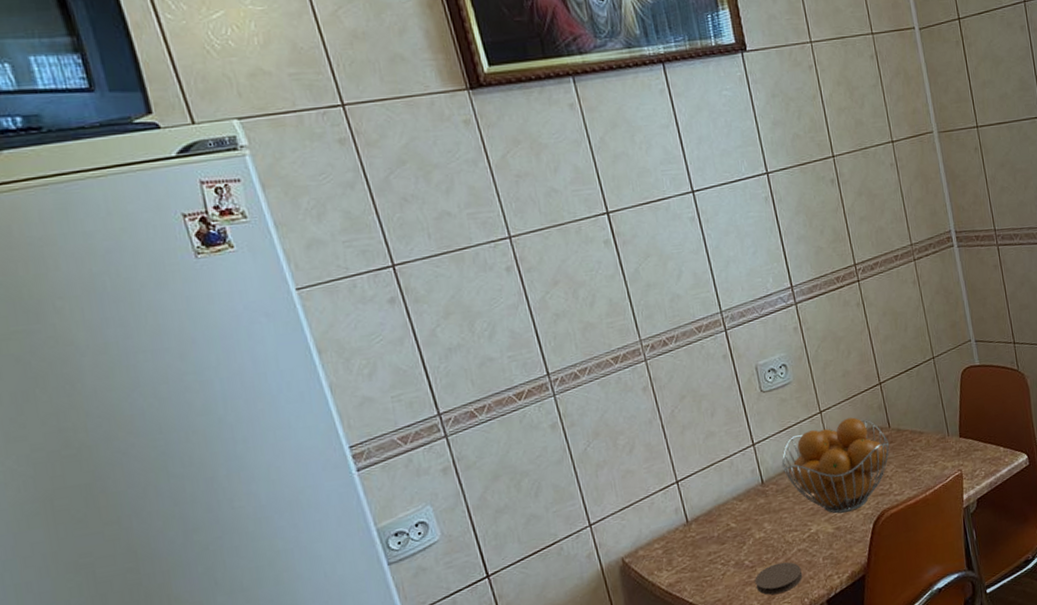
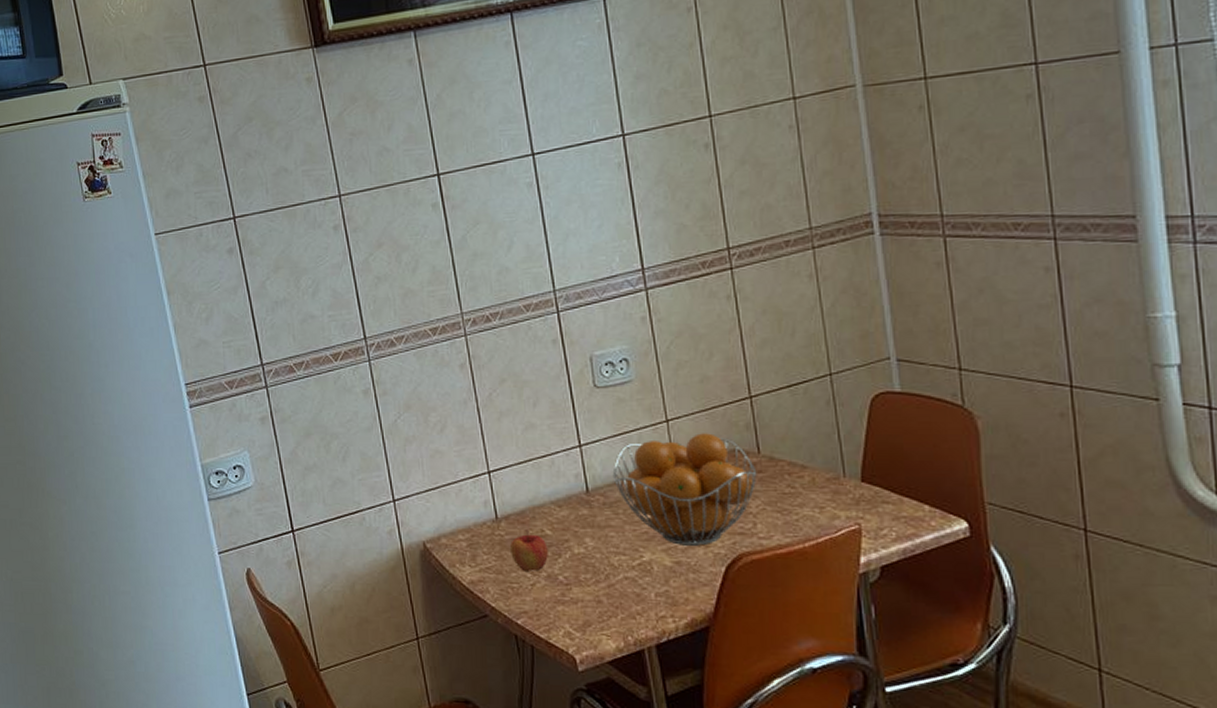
apple: none [701,527,735,565] -> present [509,530,548,573]
coaster: present [755,561,803,595] -> none [569,587,628,623]

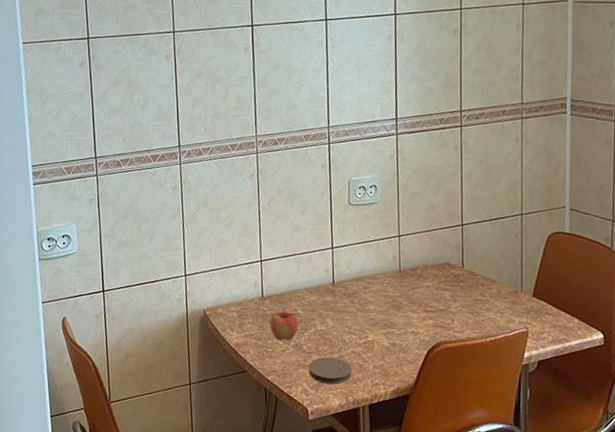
coaster: none [569,587,628,623] -> present [308,356,352,385]
fruit basket: present [612,433,757,546] -> none [353,248,460,333]

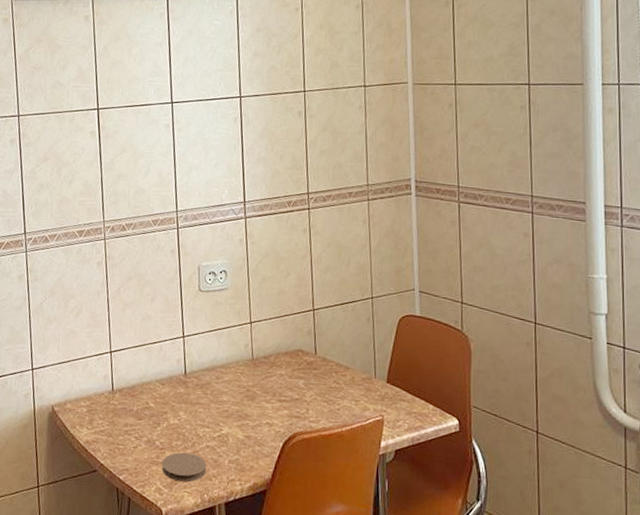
apple: present [269,308,298,341] -> none [120,401,150,437]

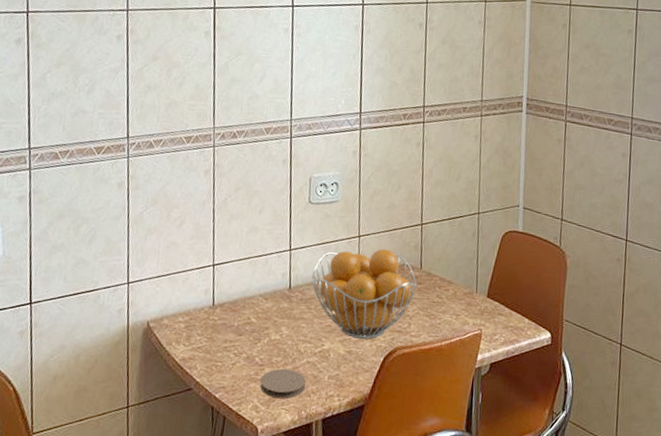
fruit basket: none [205,335,313,425] -> present [311,249,418,340]

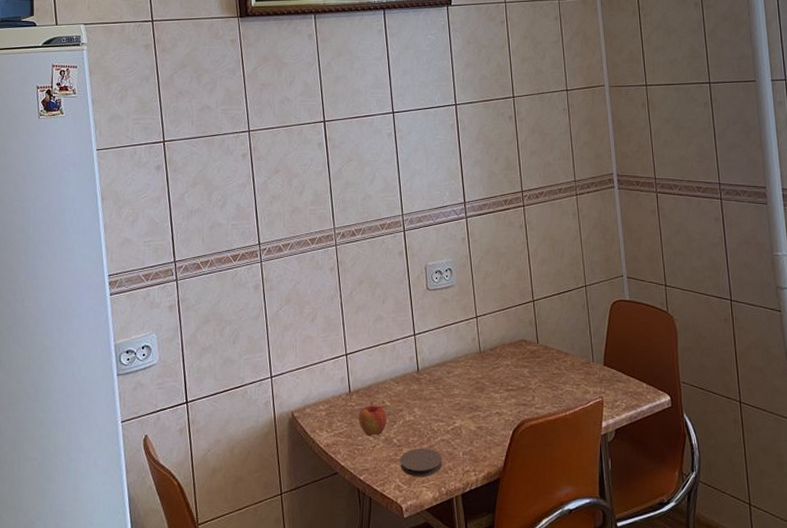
apple: none [219,317,251,354] -> present [358,401,387,437]
fruit basket: present [311,249,418,340] -> none [437,327,536,414]

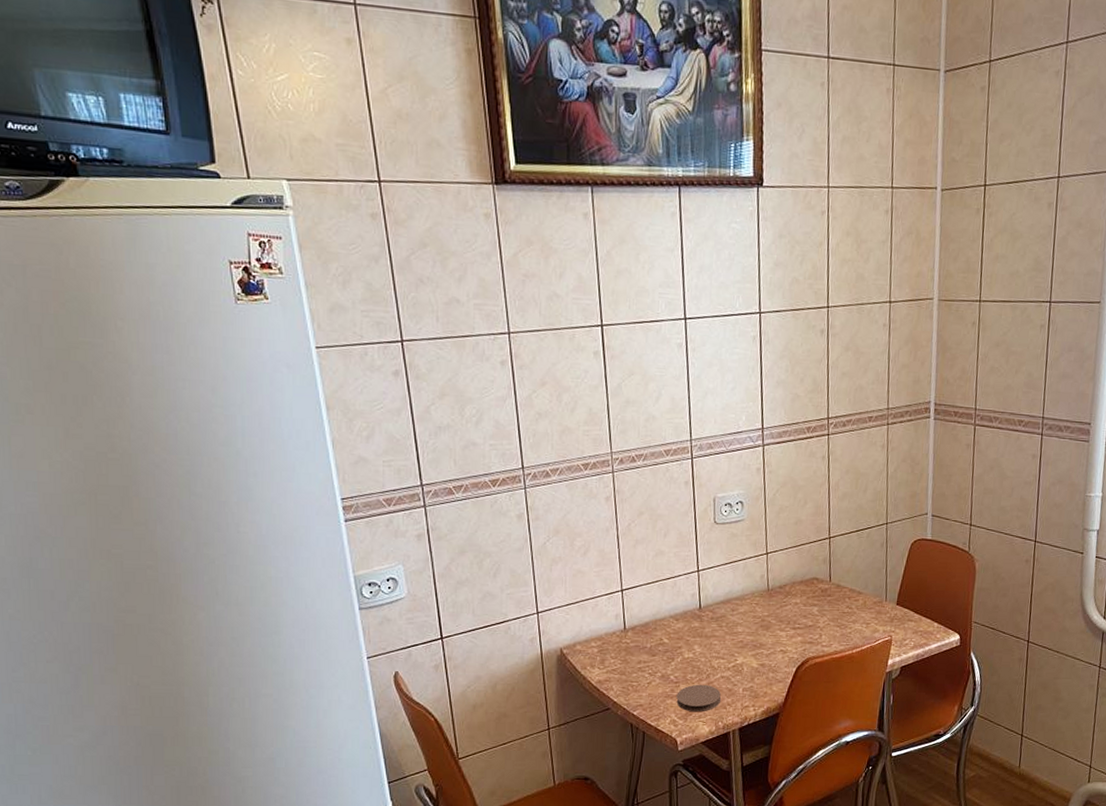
apple: present [358,401,387,437] -> none [633,638,664,673]

